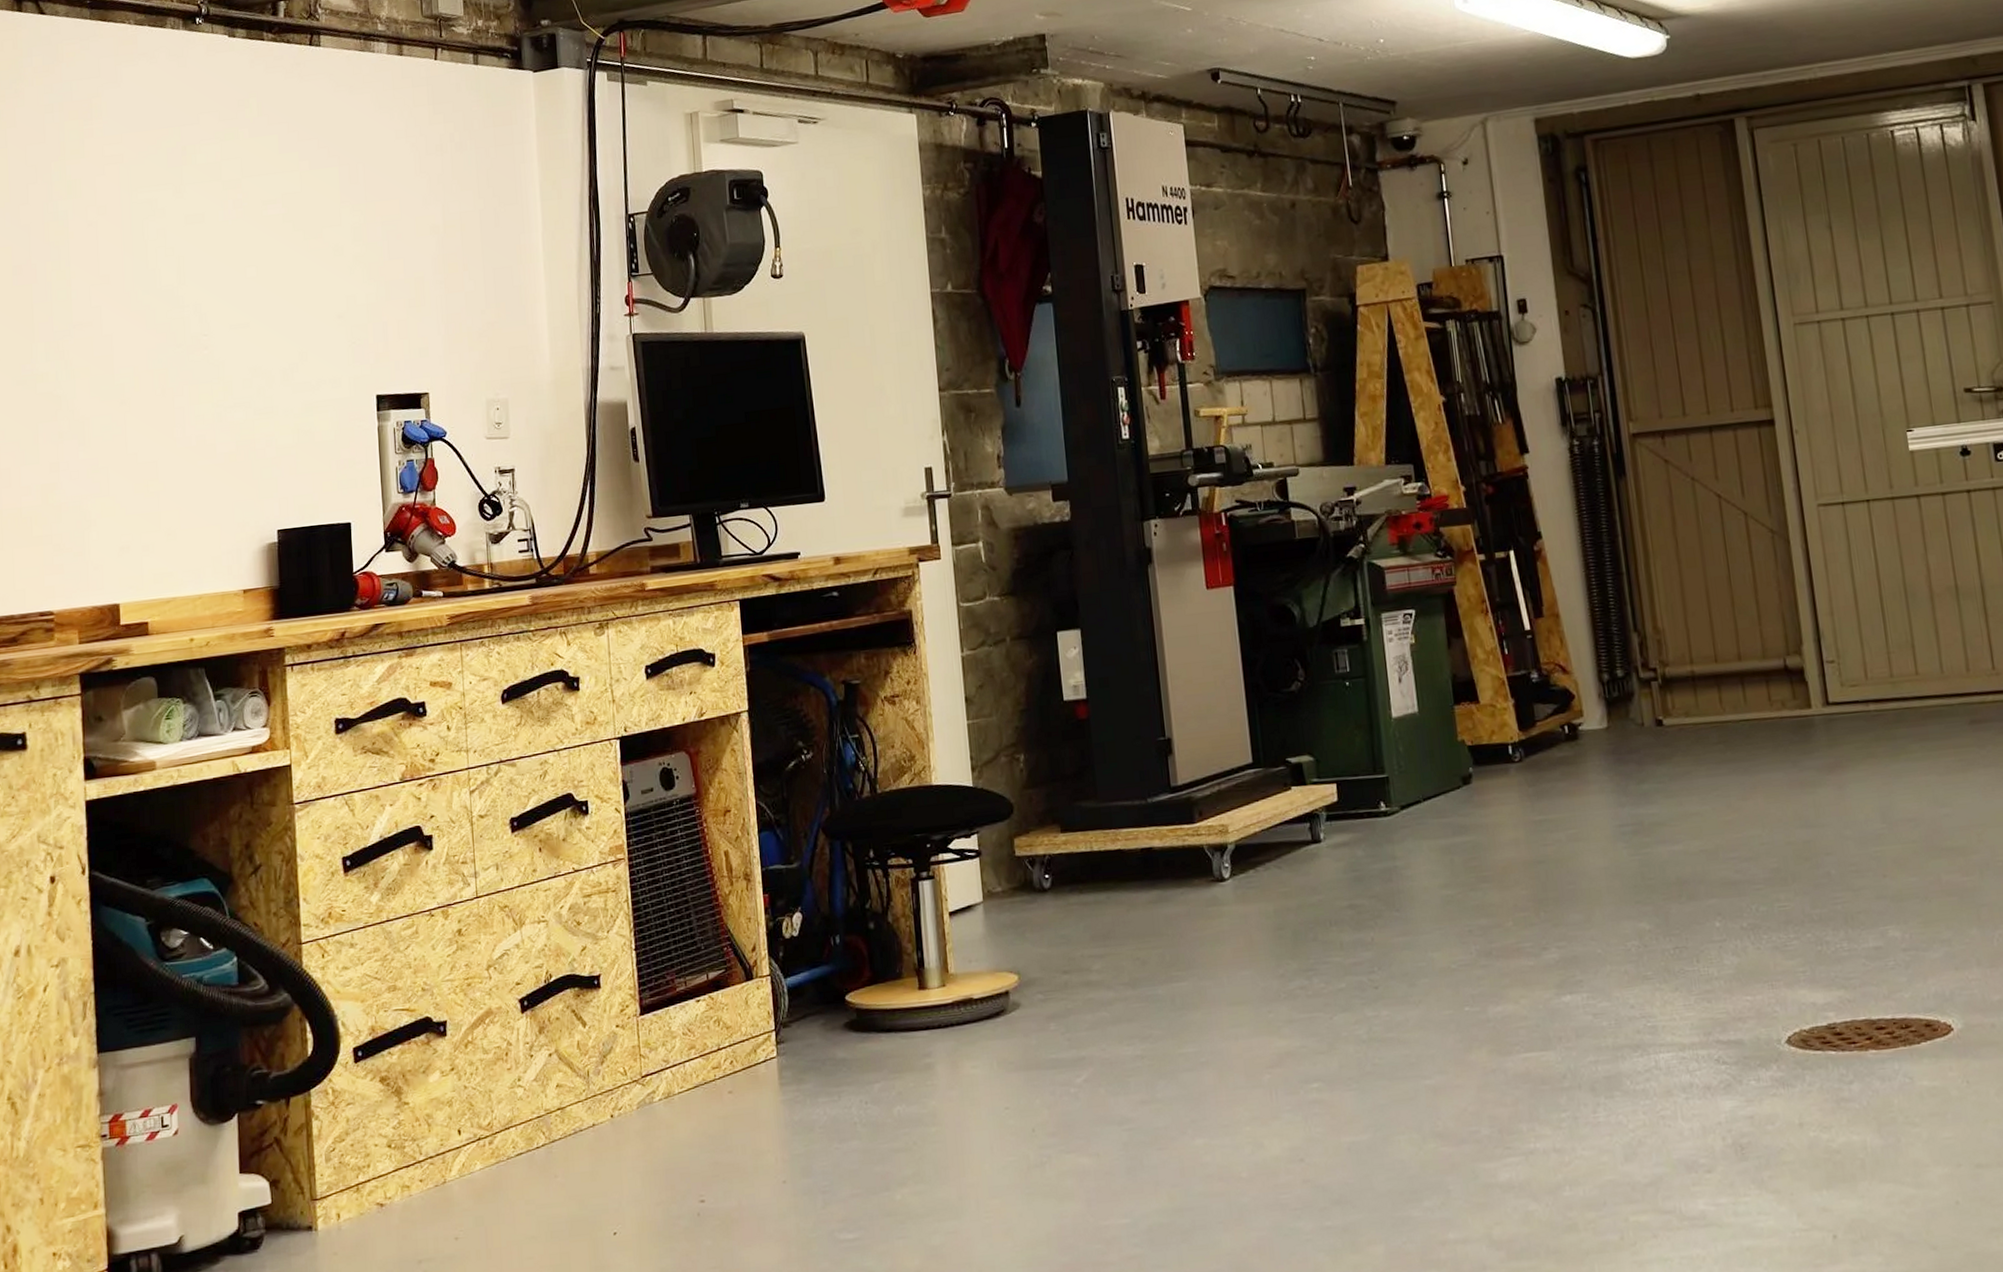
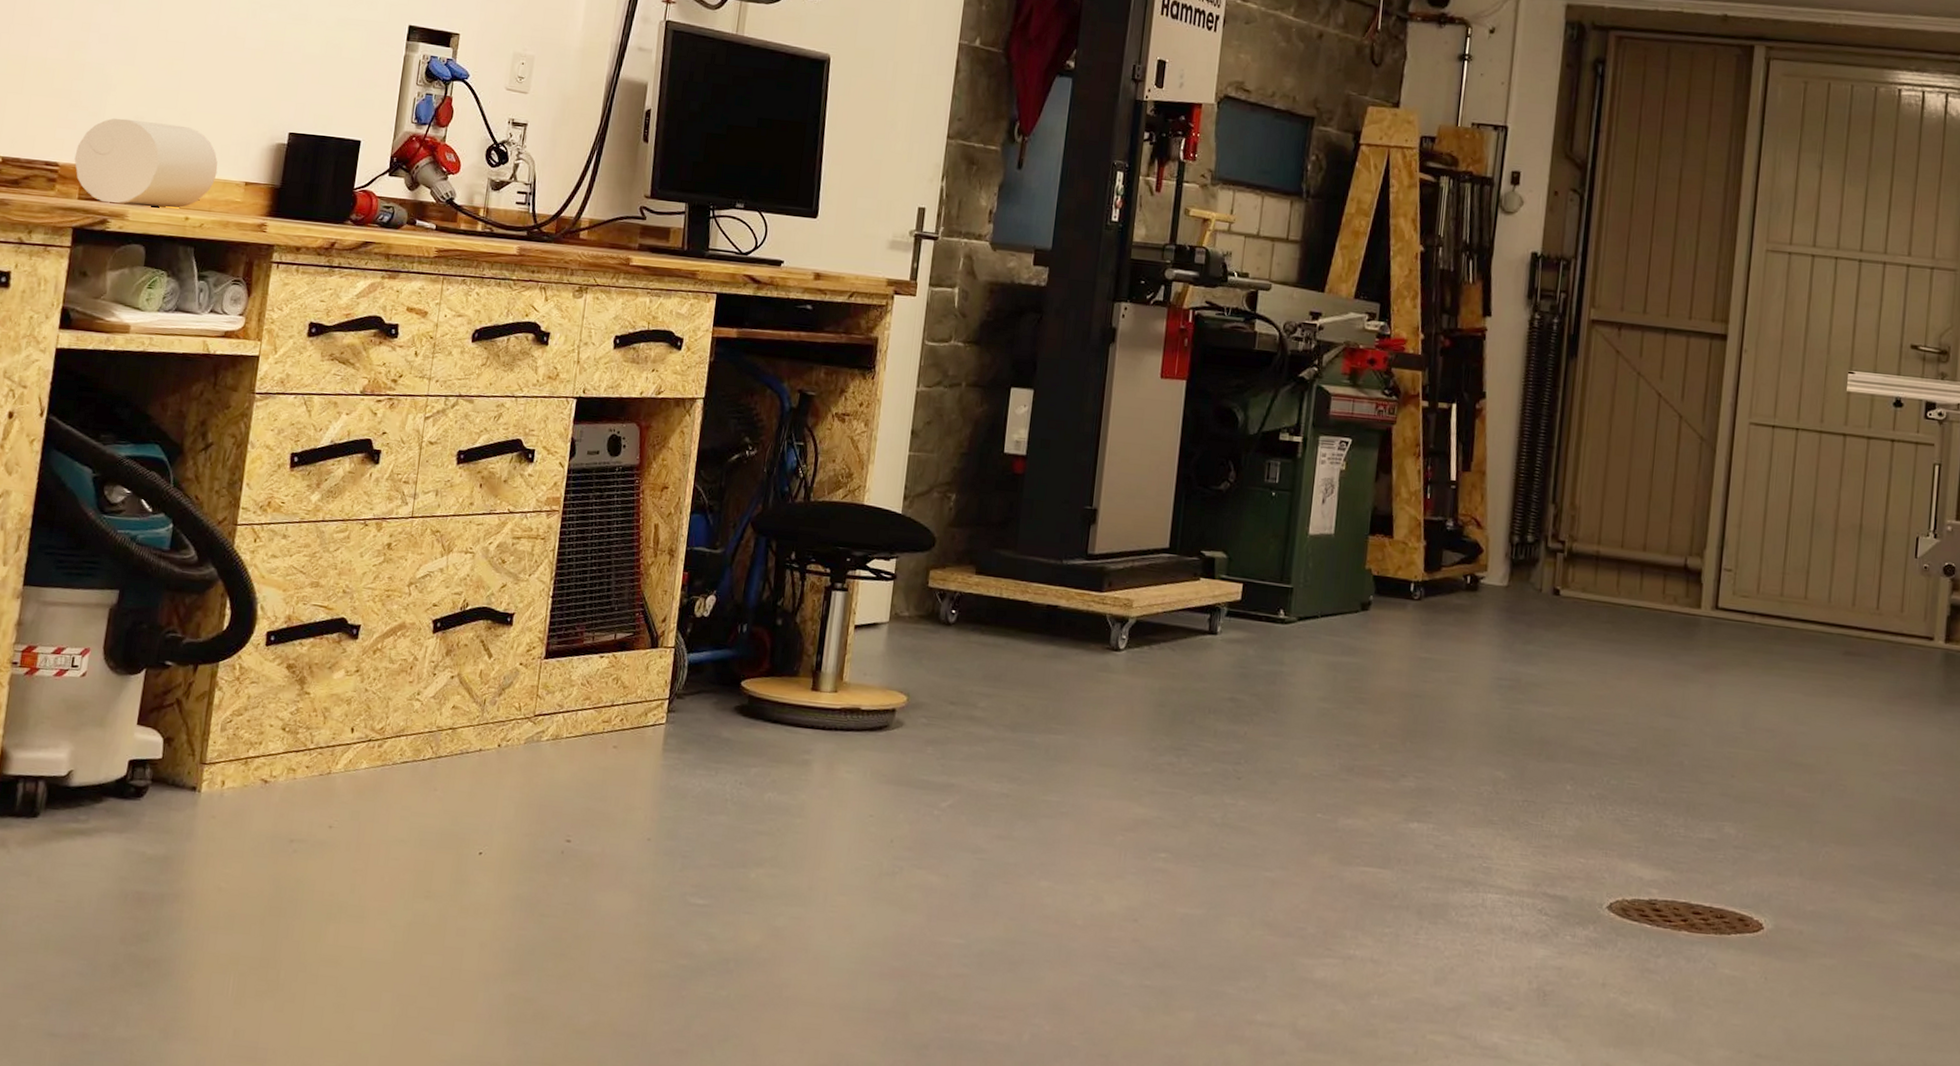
paper towel roll: none [68,546,213,642] -> present [74,118,218,208]

